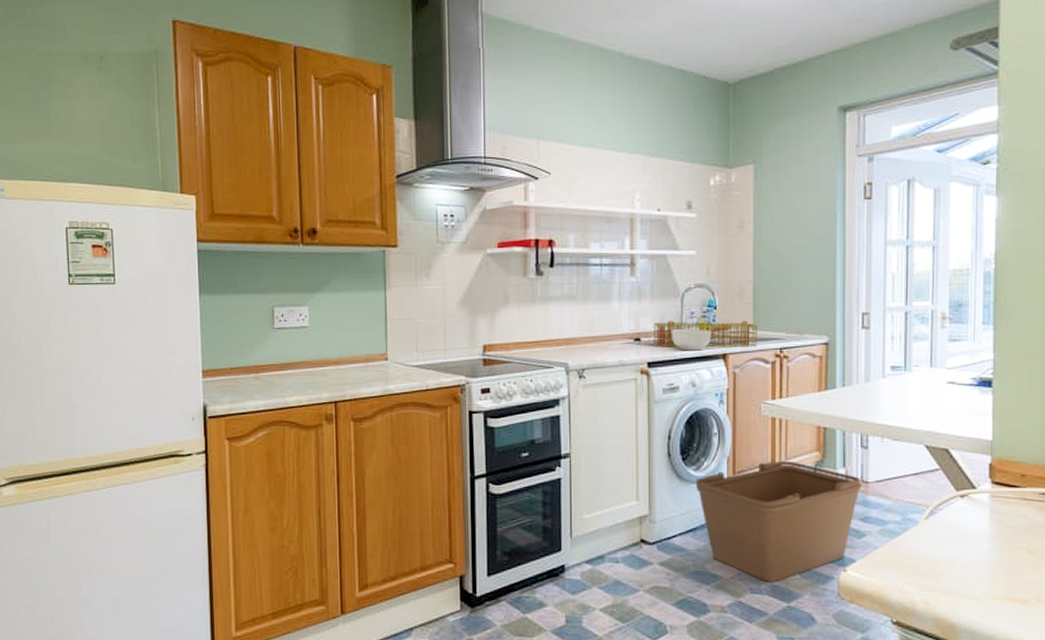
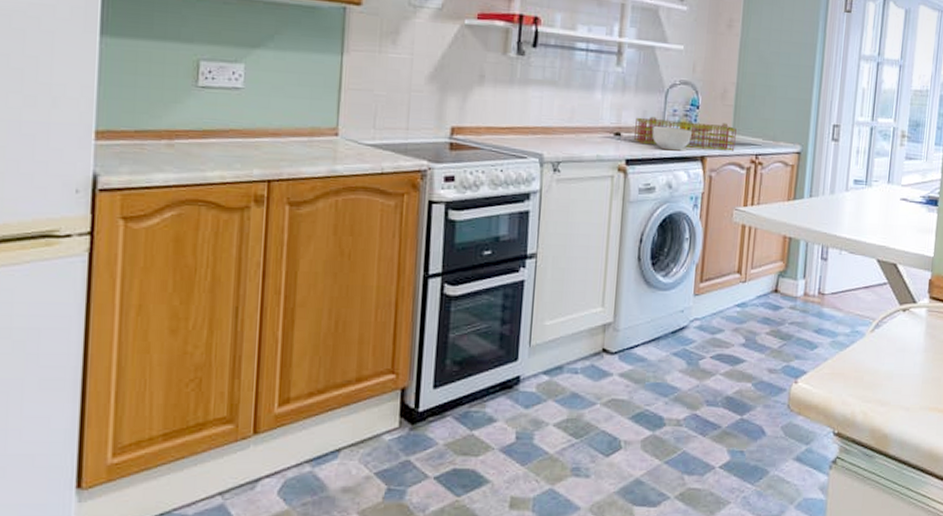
bicycle basket: present [695,460,862,583] -> none [662,269,819,395]

